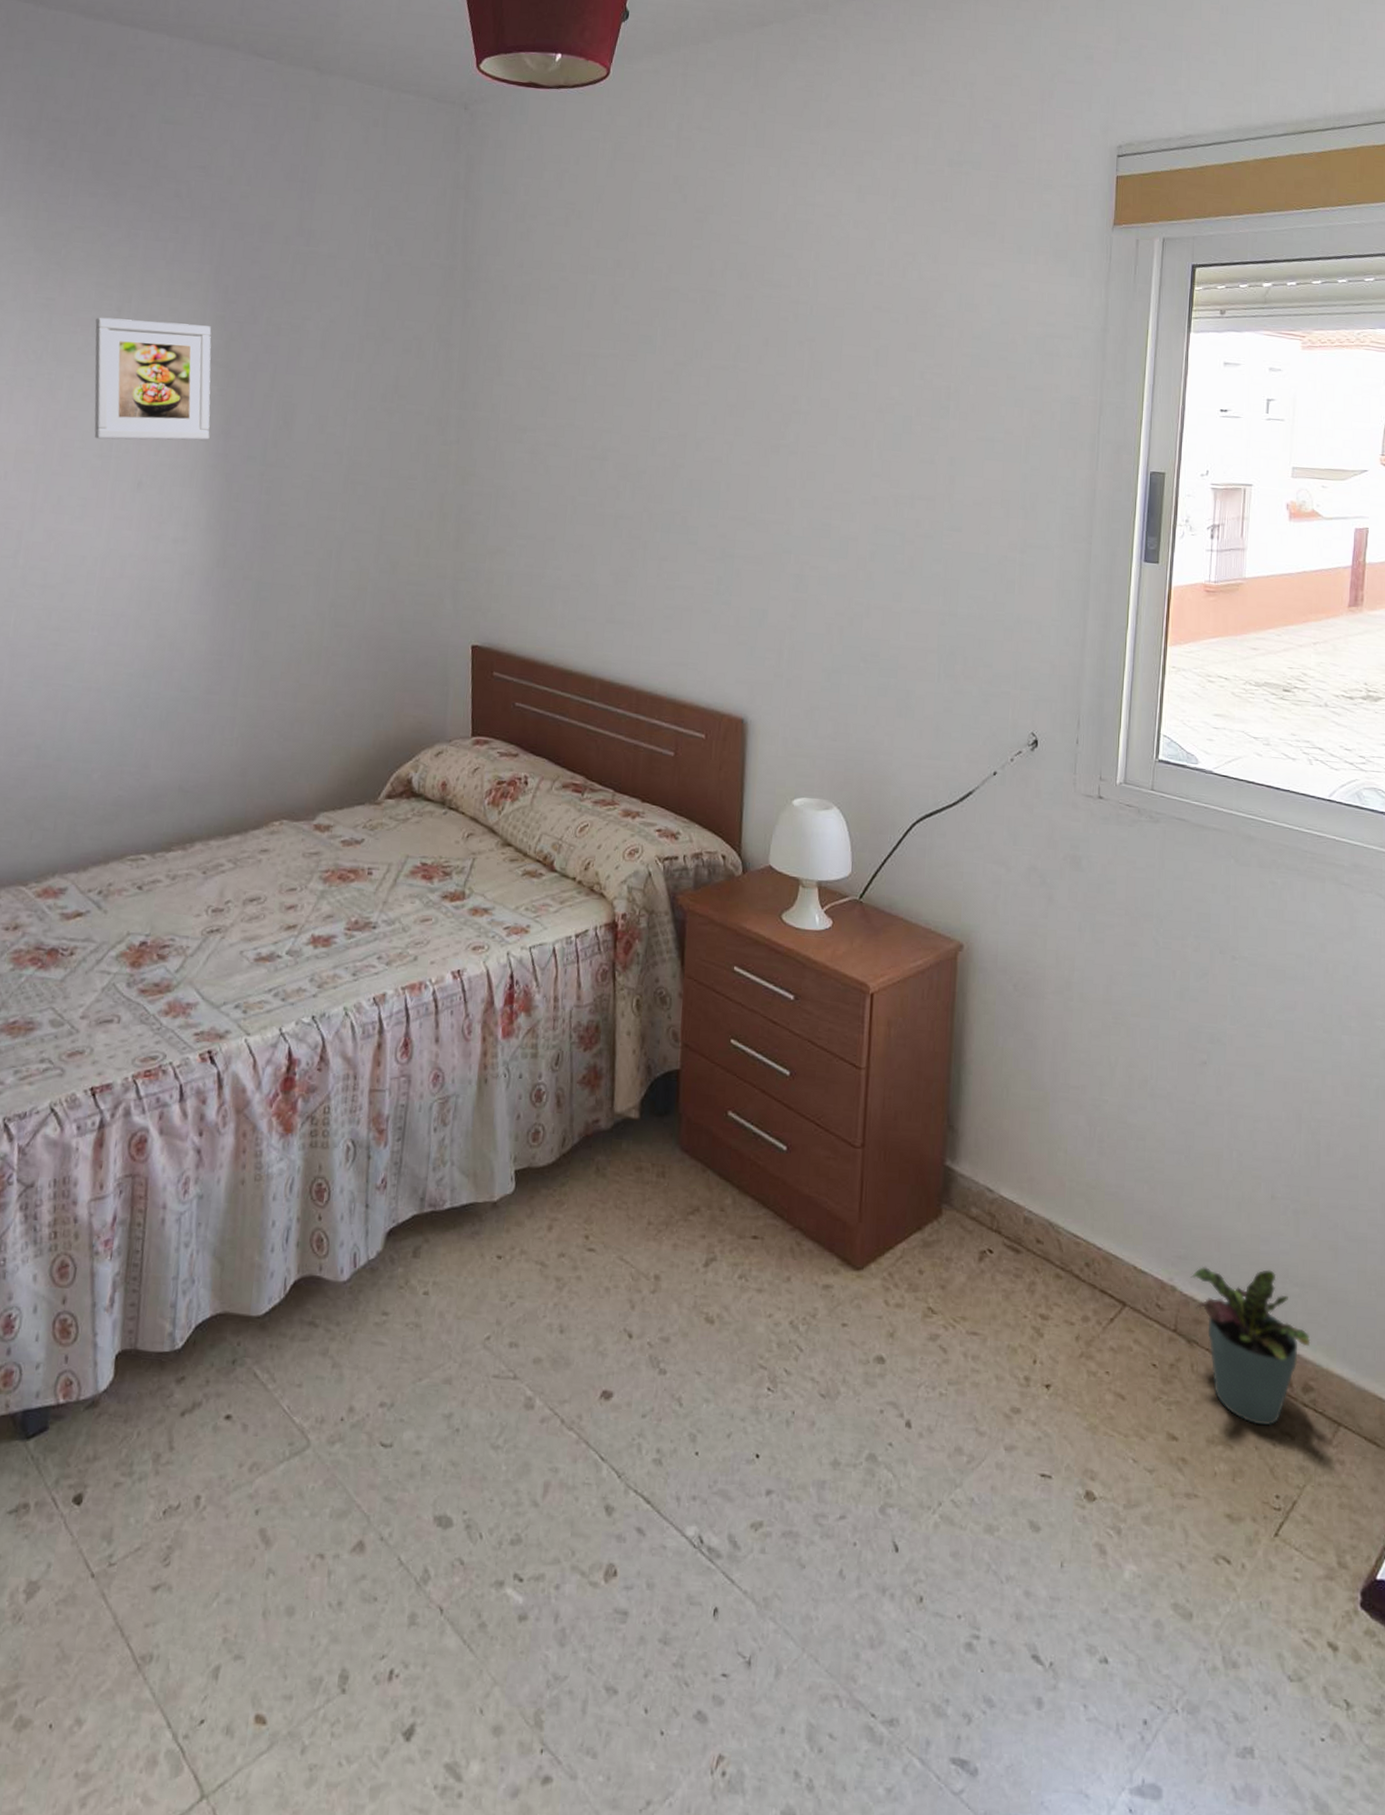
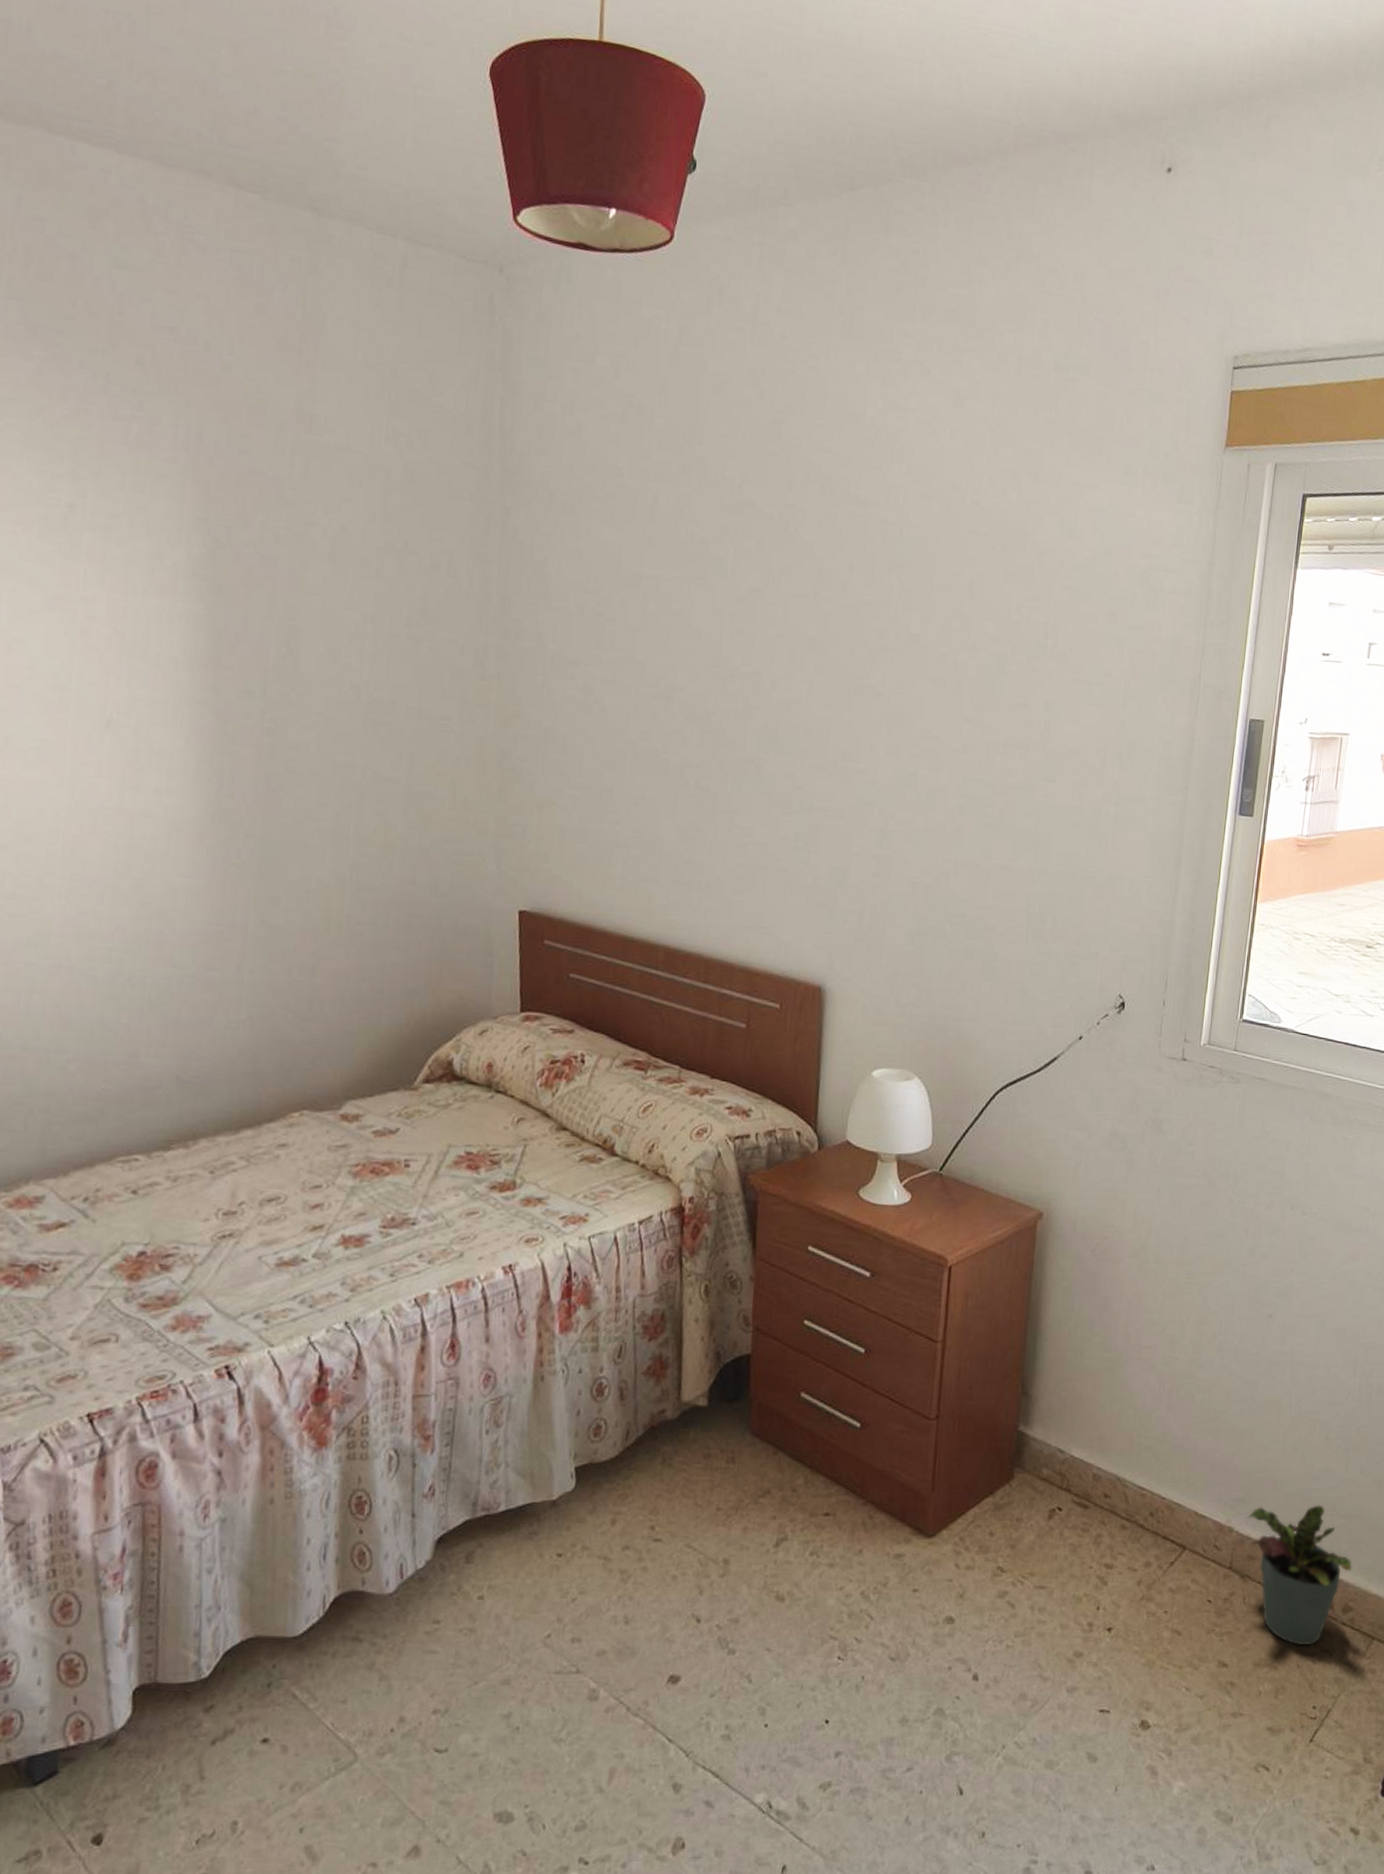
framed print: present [94,317,212,441] -> none [40,514,196,671]

